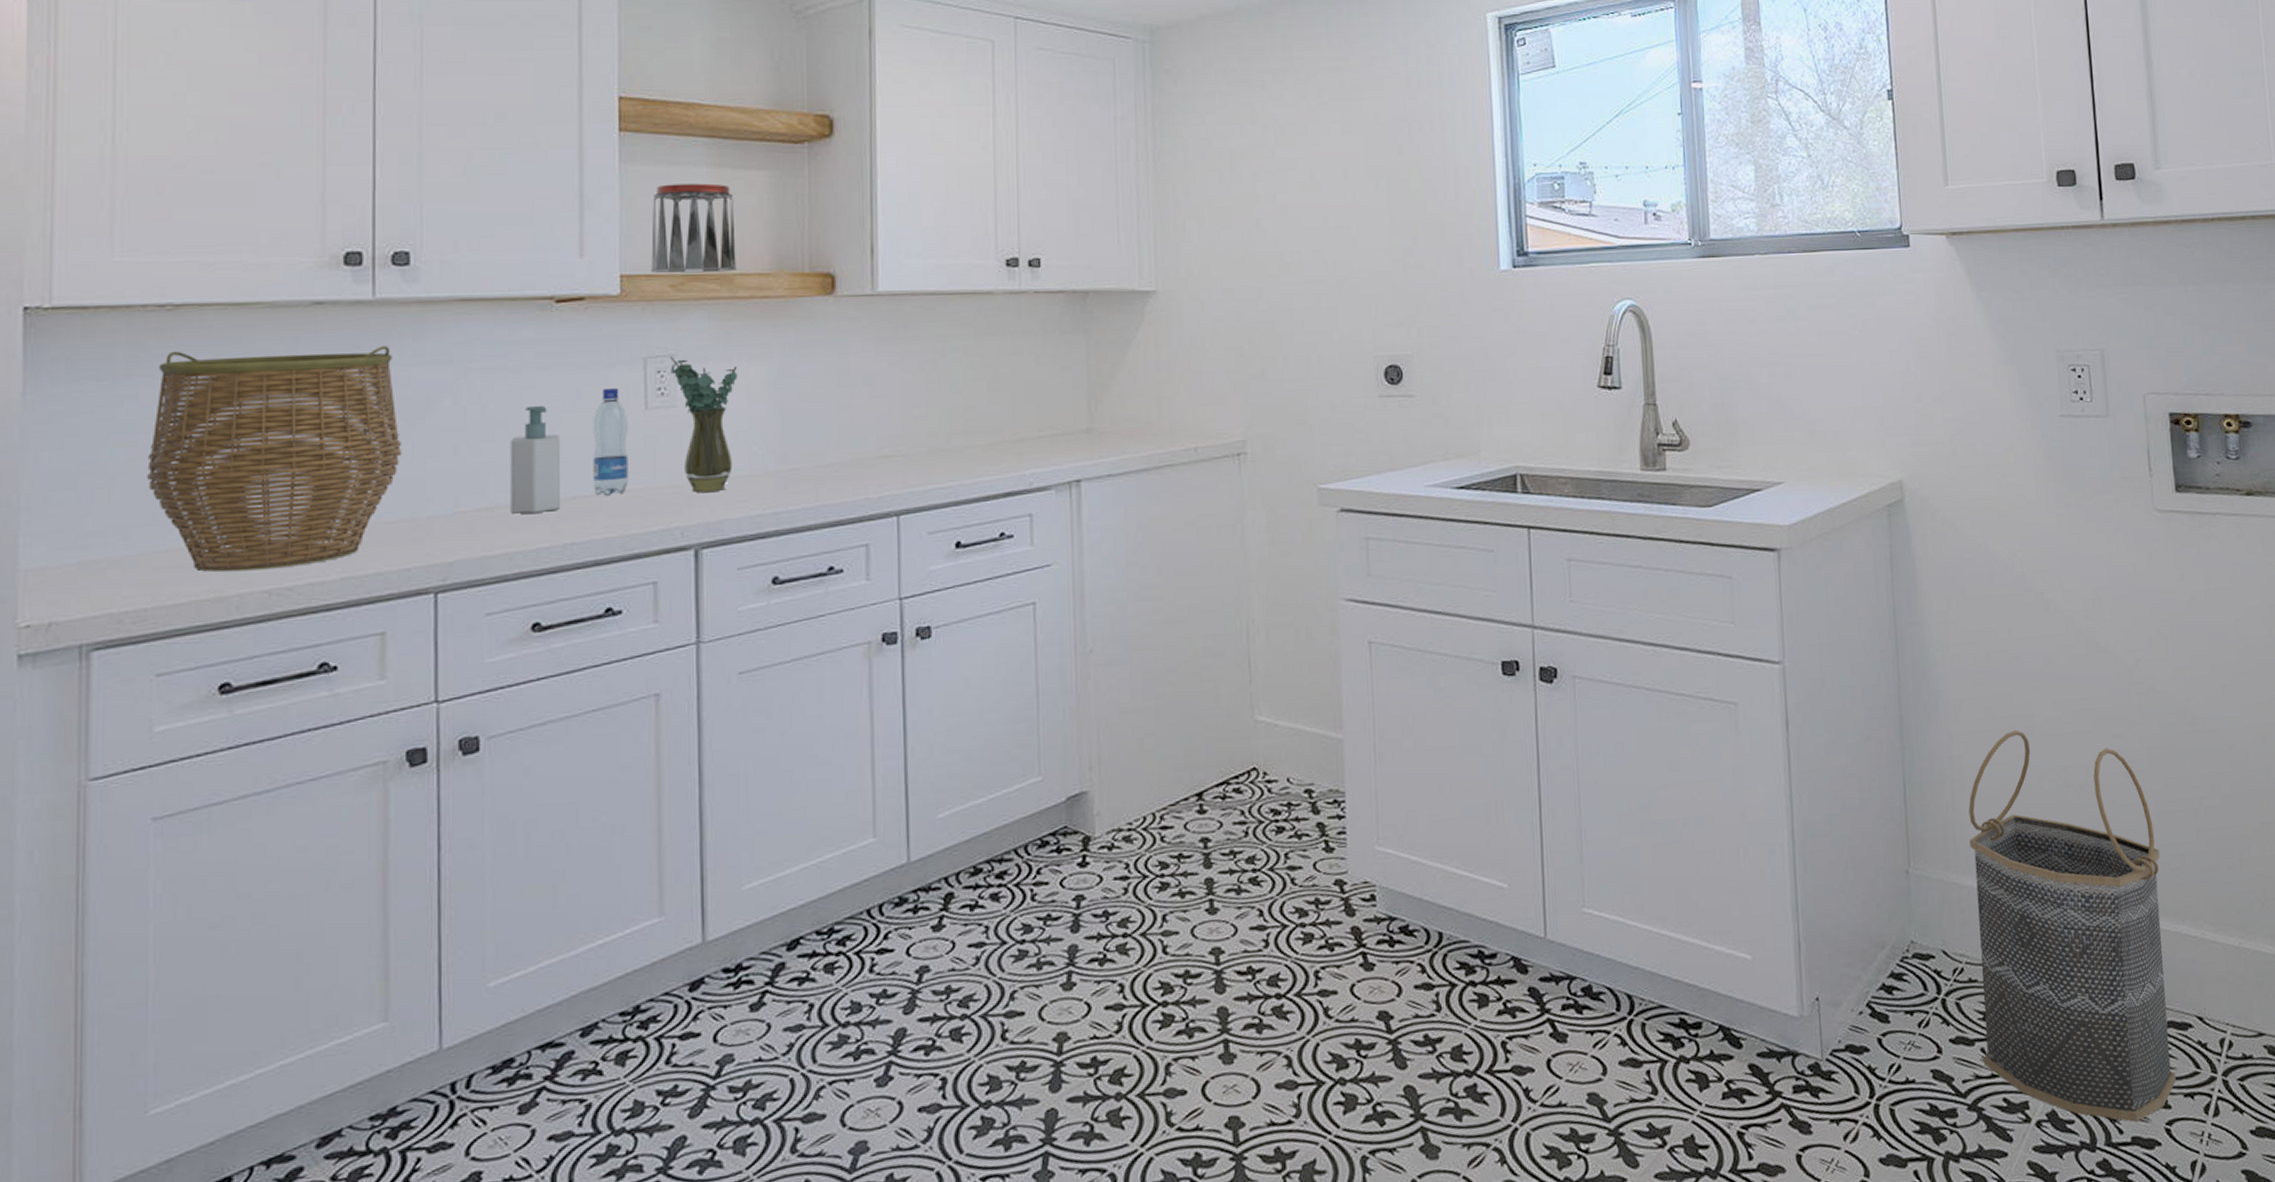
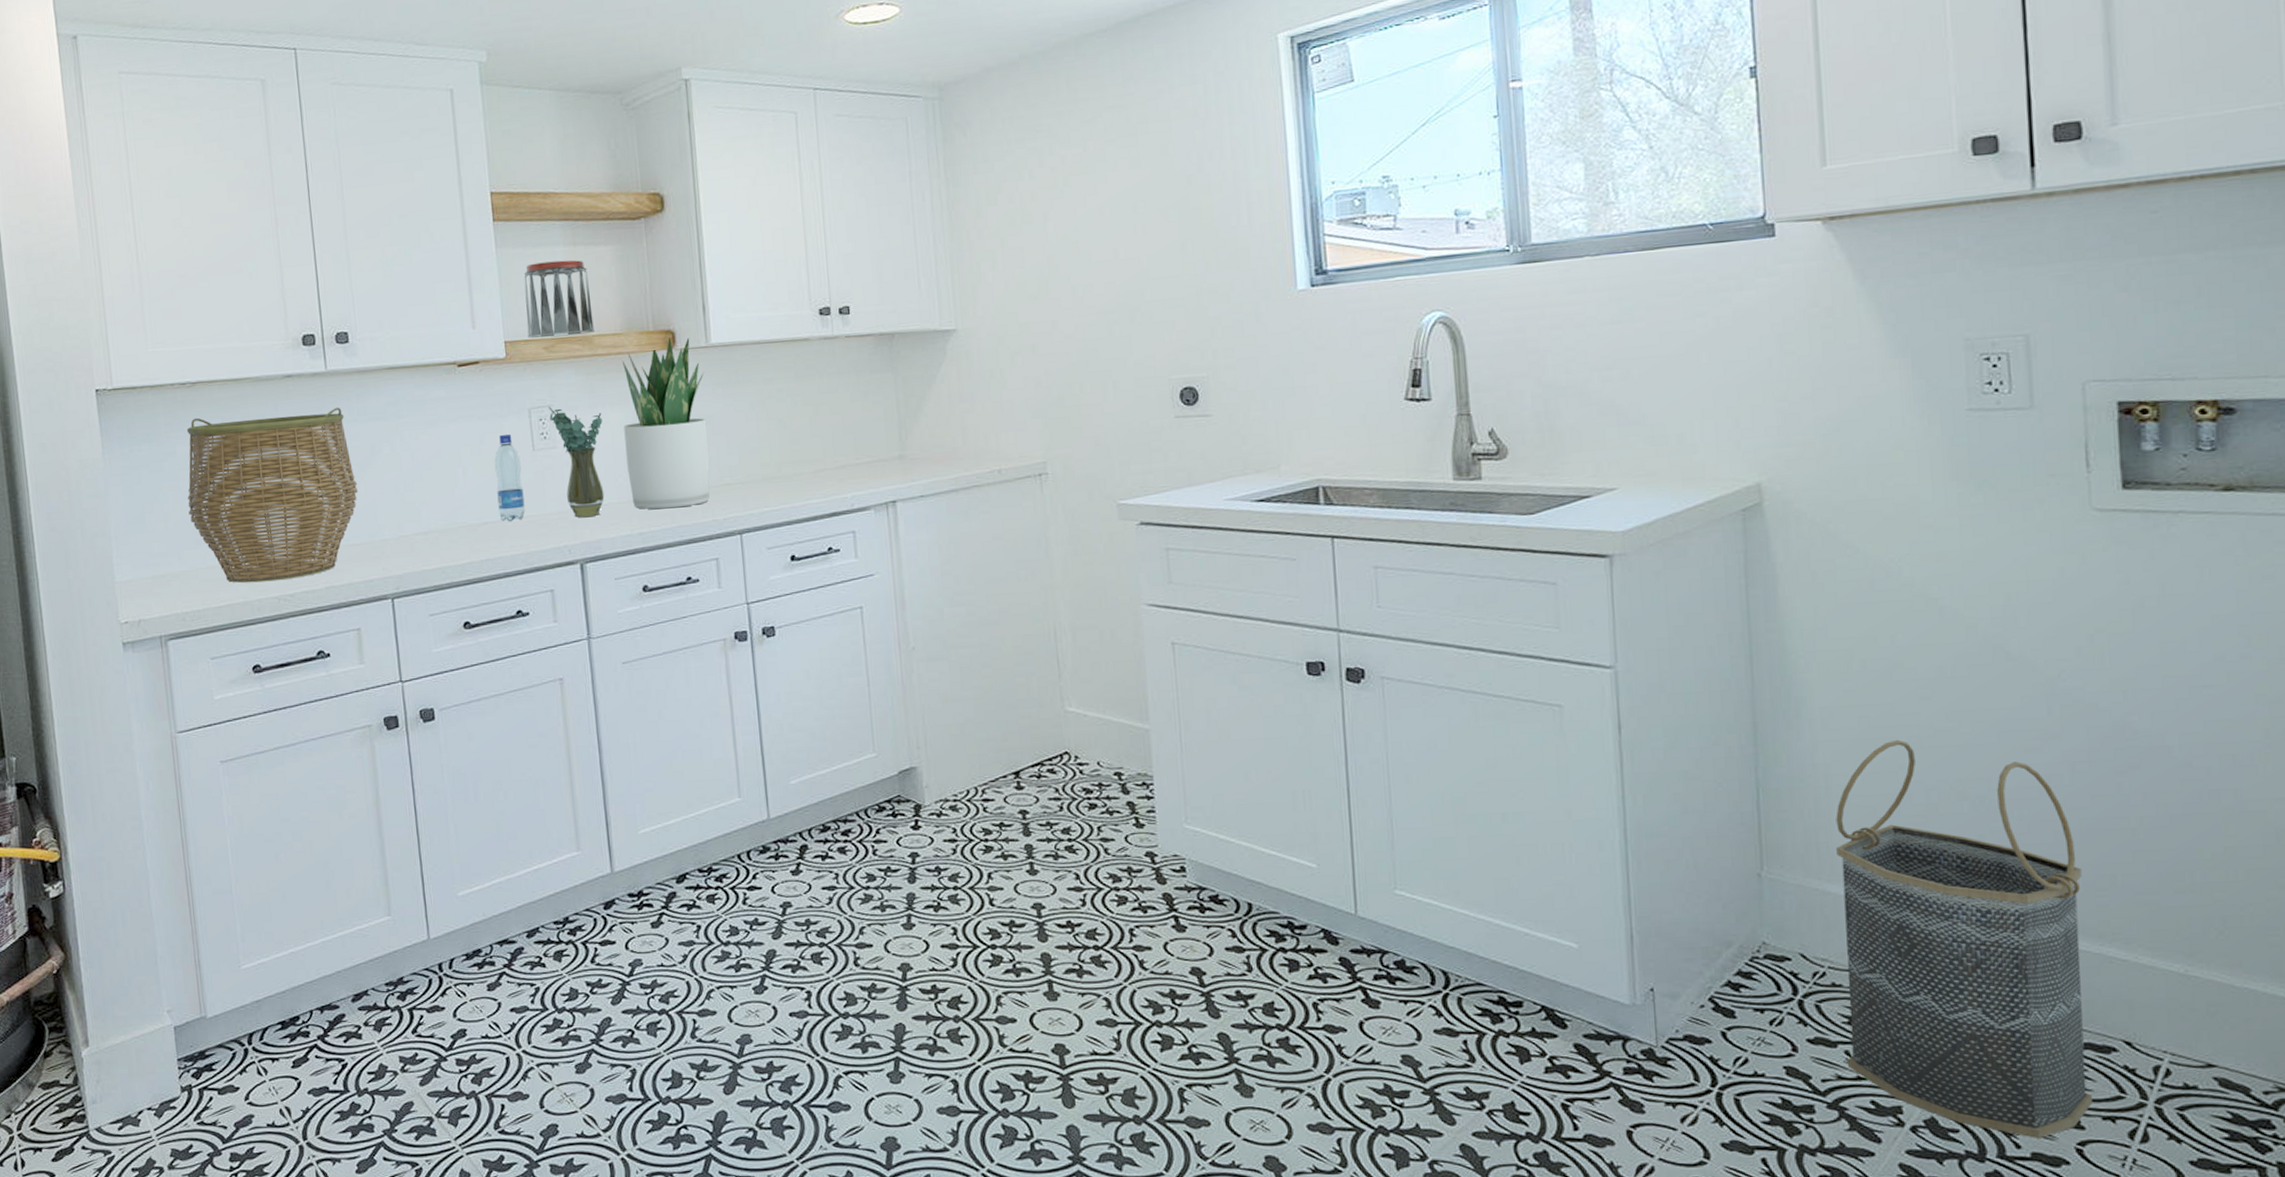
soap bottle: present [510,405,561,514] -> none [434,450,476,537]
planter: none [764,281,868,485] -> present [621,337,710,510]

